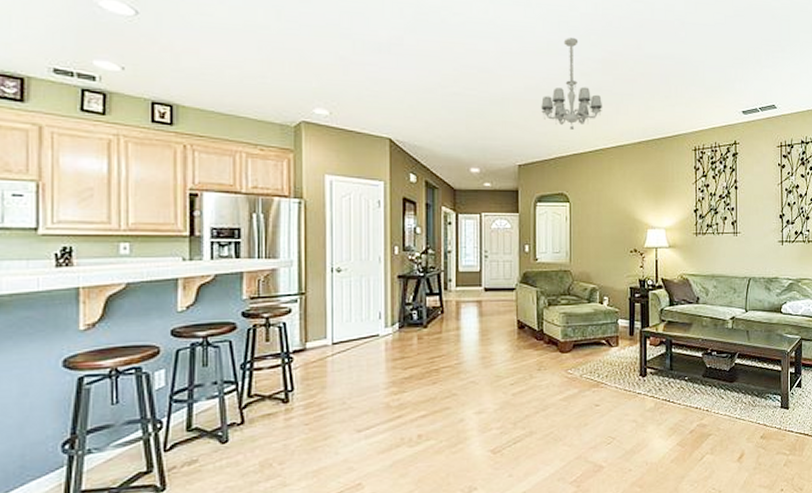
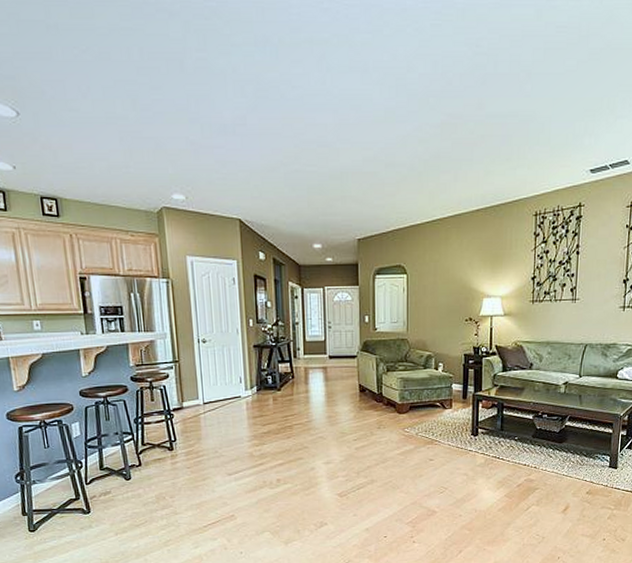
chandelier: present [541,38,602,130] -> none [379,103,440,200]

